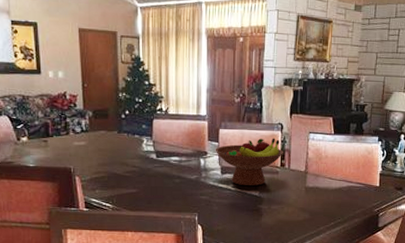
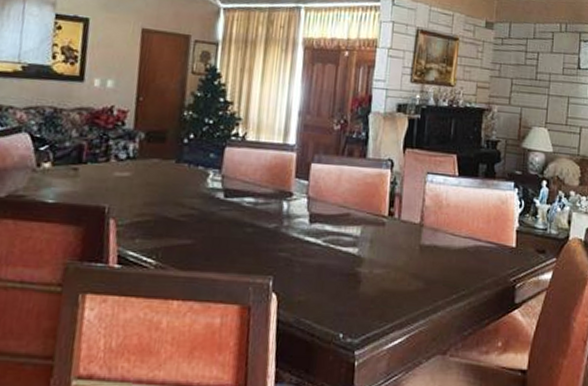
fruit bowl: present [215,138,283,186] -> none [303,178,393,242]

